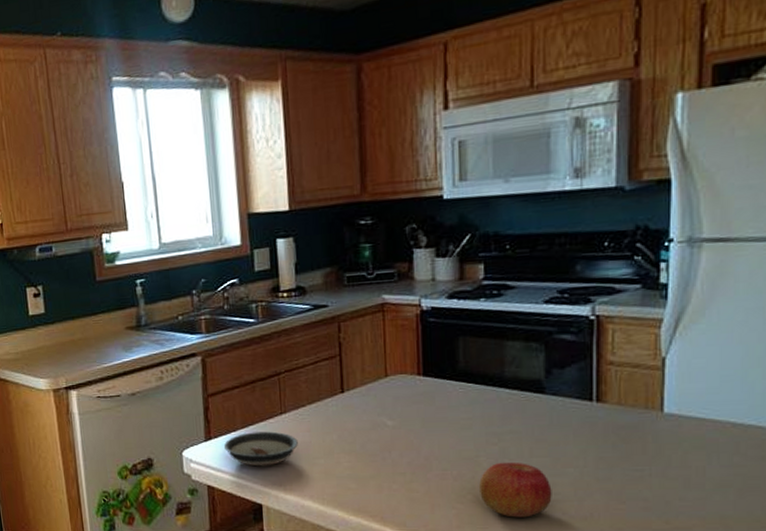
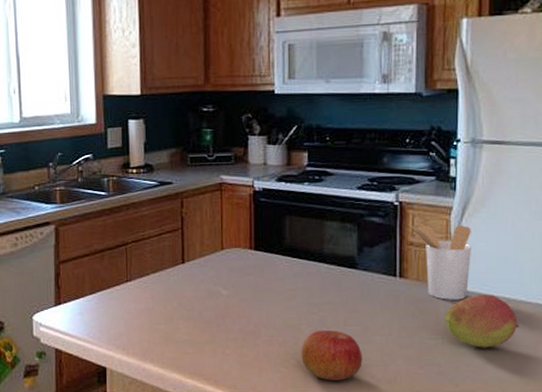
saucer: present [223,431,298,467] -> none [72,298,141,331]
utensil holder: none [608,339,687,426] -> present [409,224,471,300]
fruit: none [651,418,747,480] -> present [444,294,519,348]

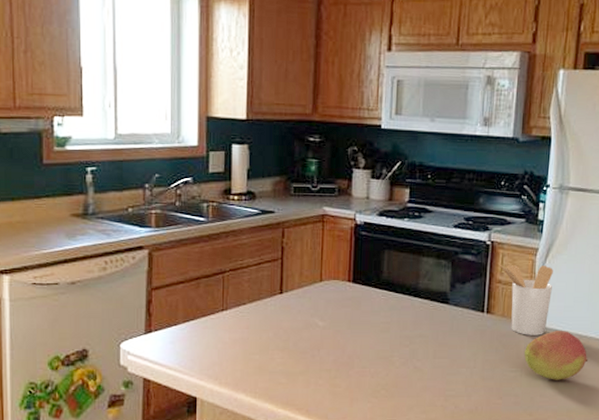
apple: present [301,330,363,381] -> none [391,362,448,411]

